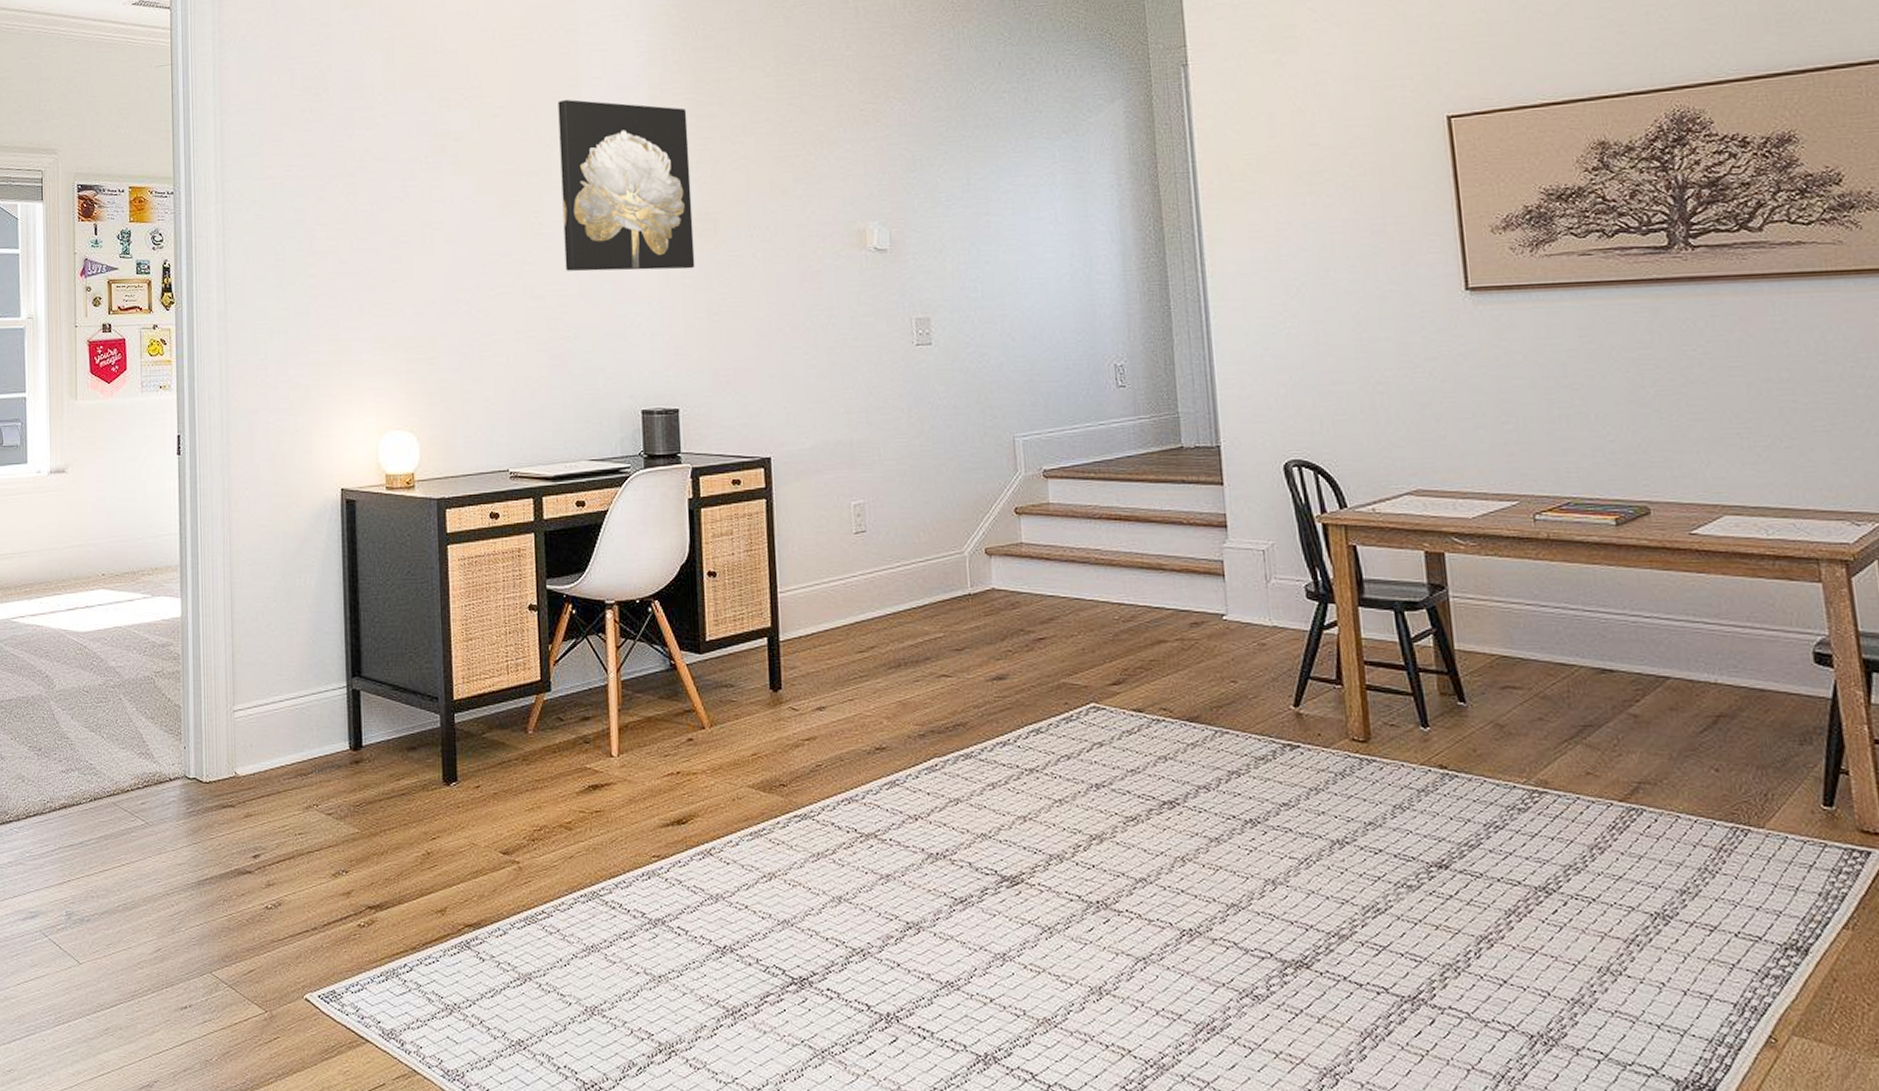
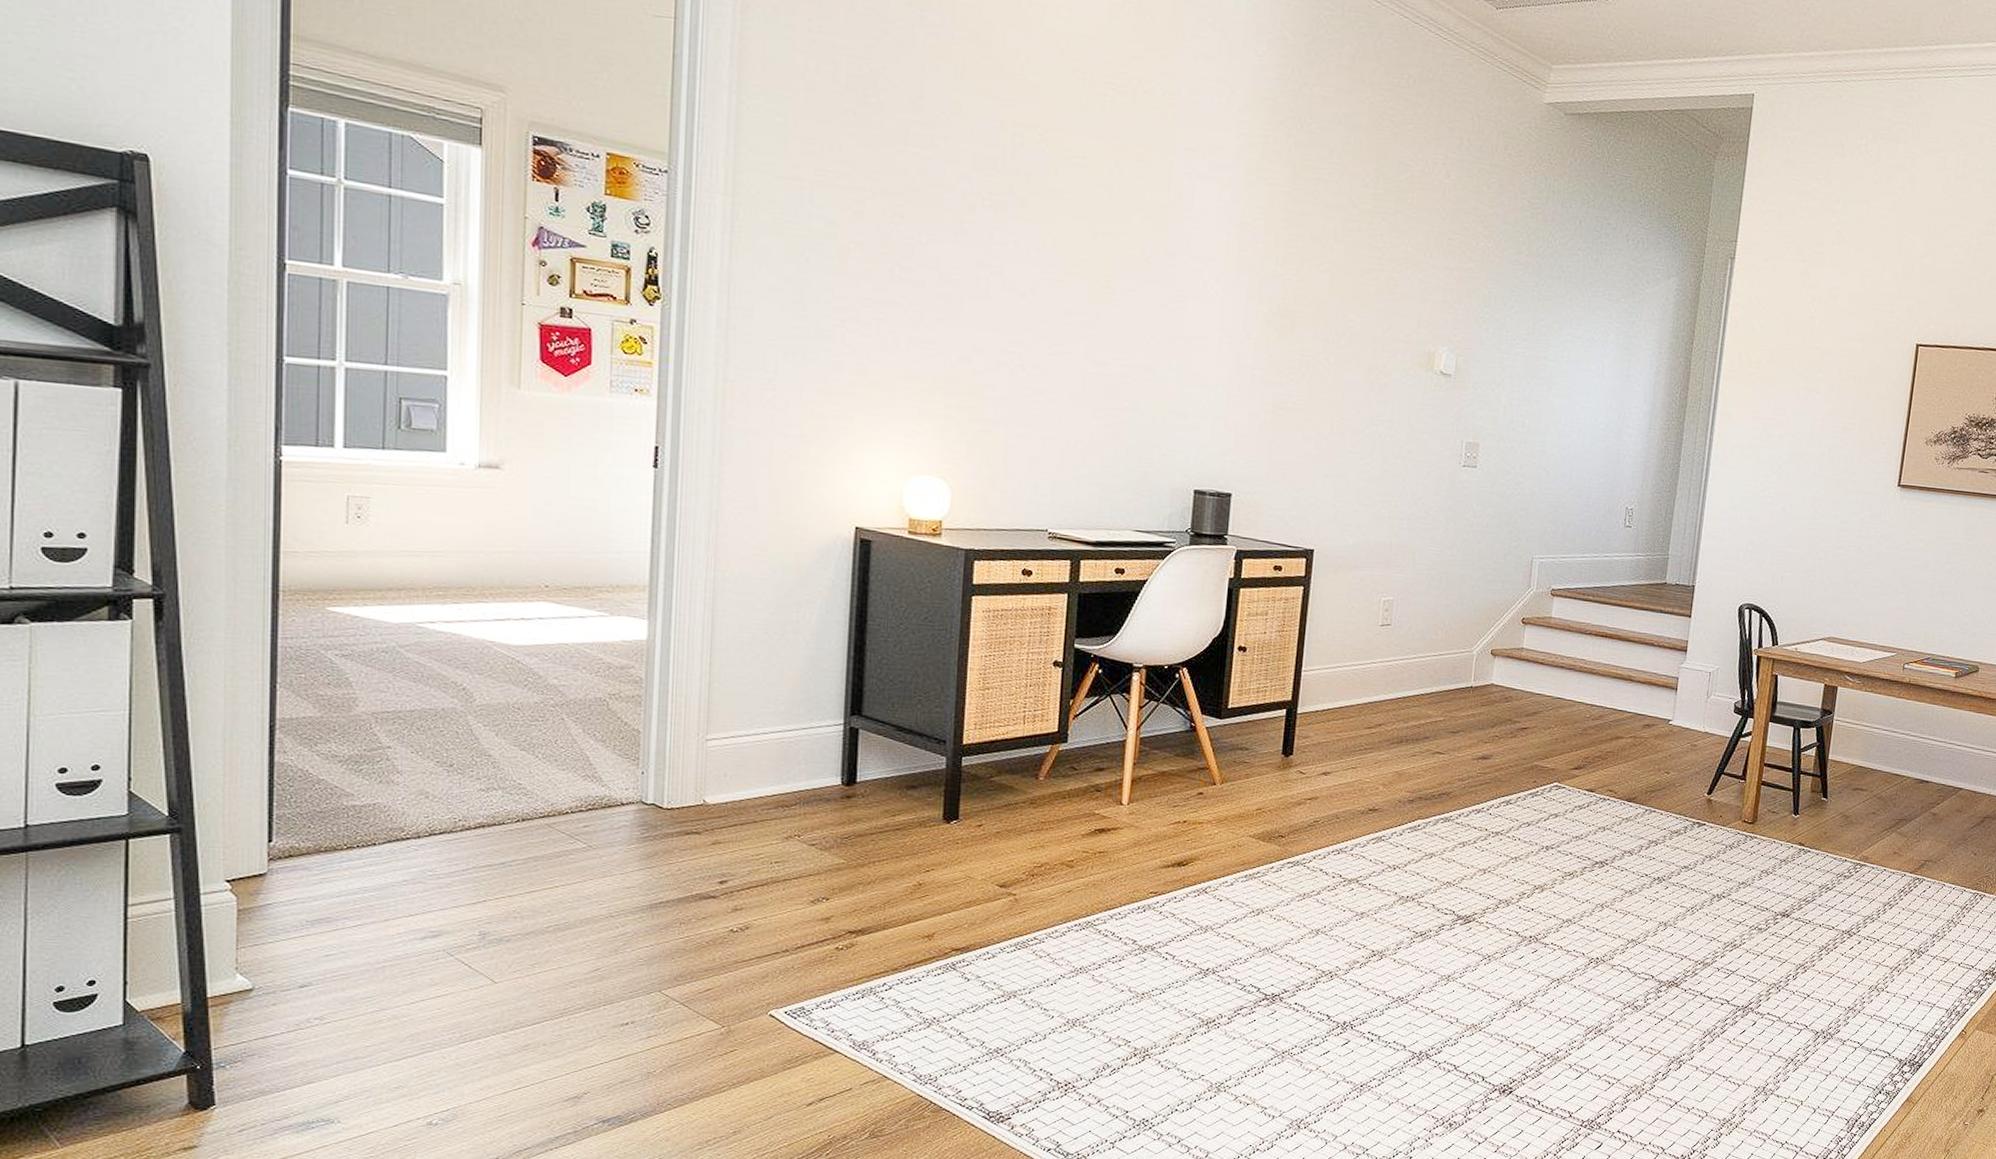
wall art: present [558,99,695,272] -> none [1133,164,1281,362]

